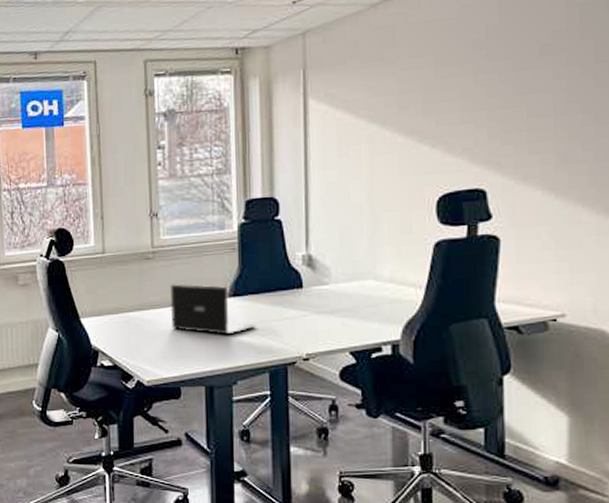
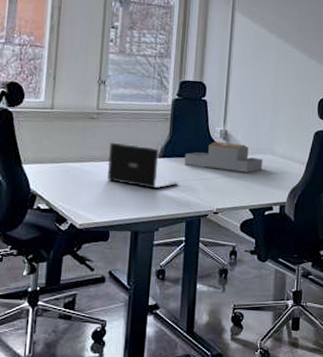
architectural model: none [259,269,364,306] -> present [184,141,263,173]

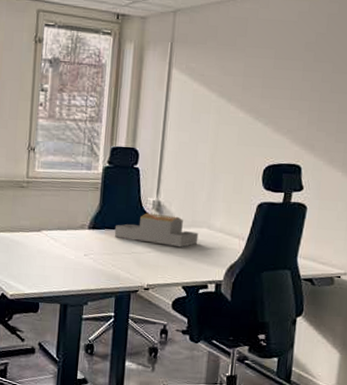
laptop: present [107,142,179,189] -> none [37,212,109,262]

